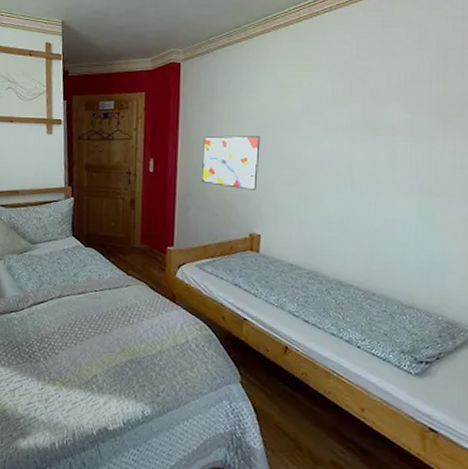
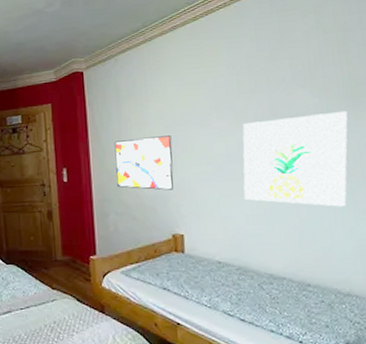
wall art: none [323,128,437,223] -> present [242,110,348,207]

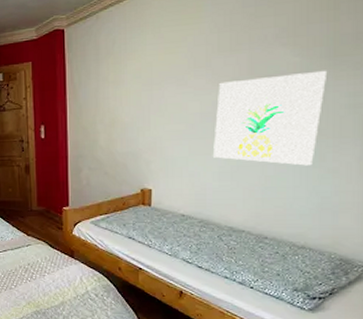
wall art: present [114,135,174,191] -> none [91,94,148,148]

